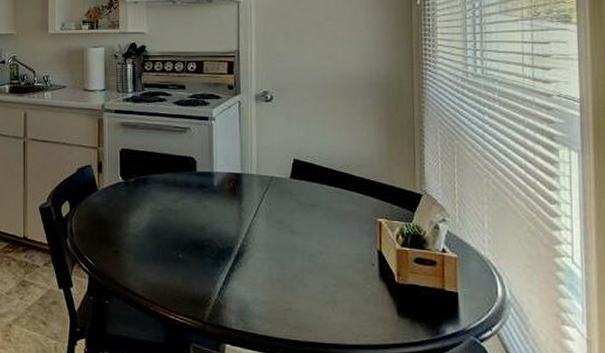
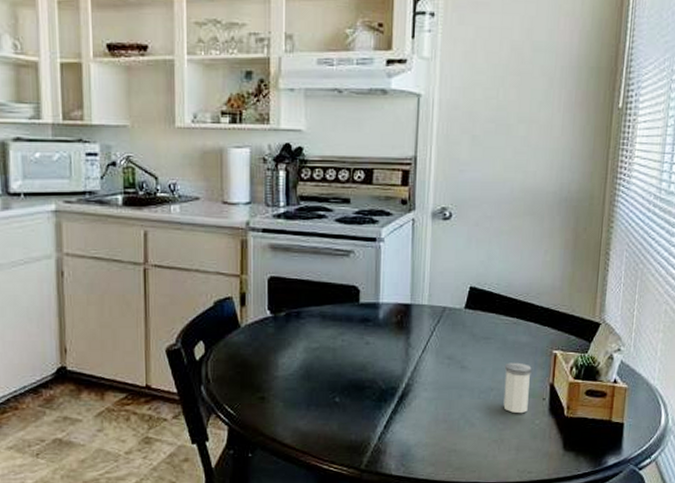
salt shaker: none [331,228,358,278] -> present [503,362,532,414]

